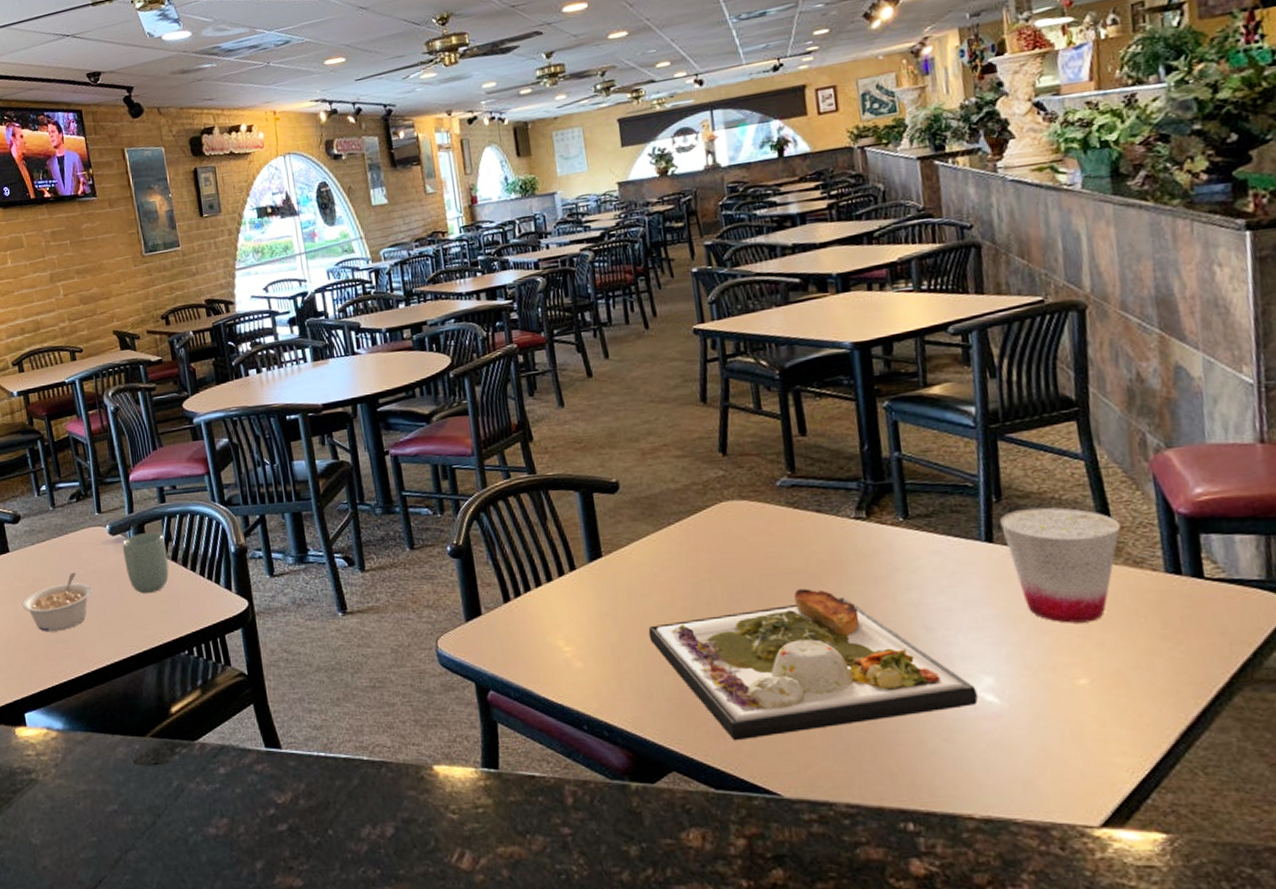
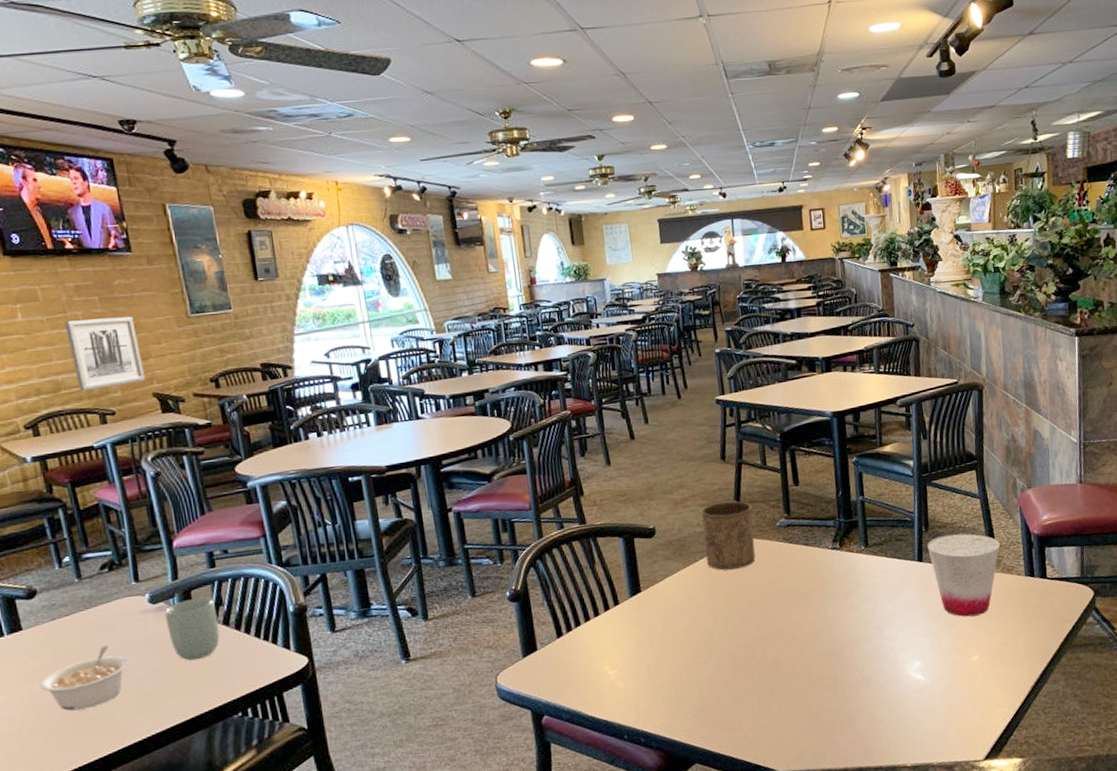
wall art: none [43,258,107,331] -> present [65,316,146,392]
dinner plate: present [648,589,978,741] -> none [677,606,911,732]
cup: none [675,453,748,538] -> present [700,501,756,571]

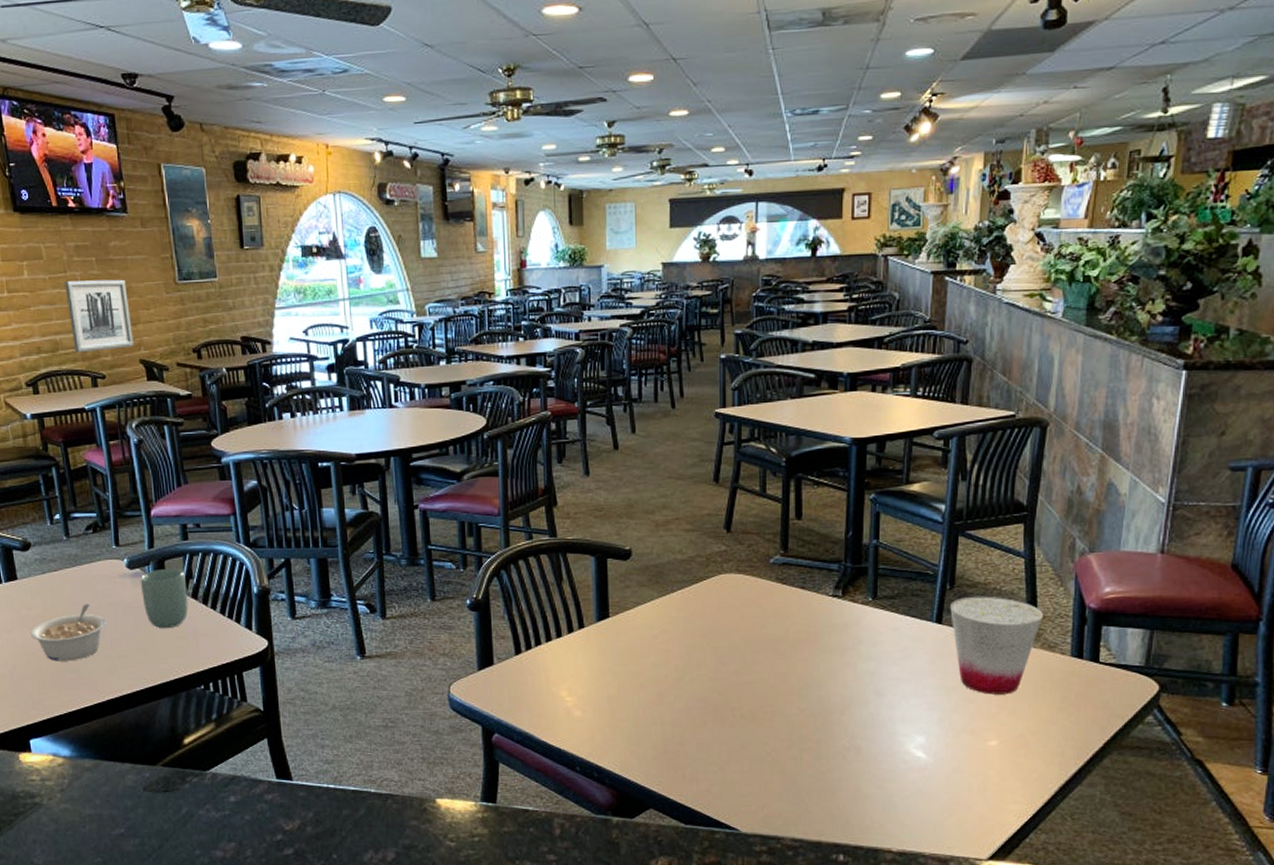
cup: present [700,501,756,571] -> none [684,530,744,605]

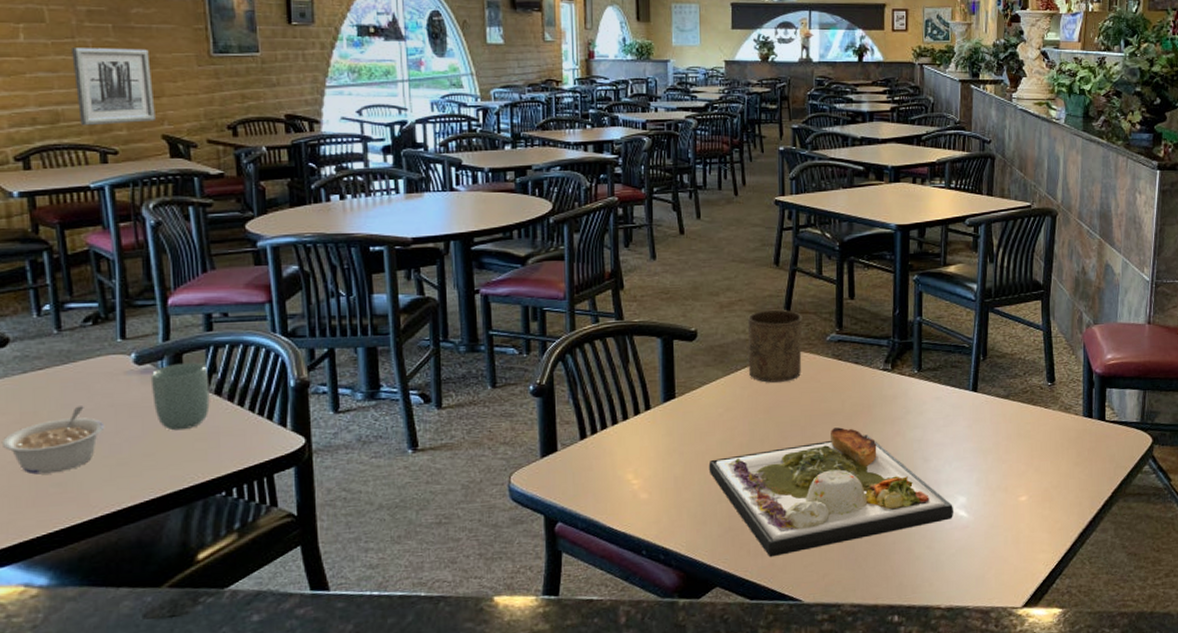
dinner plate: none [643,655,909,784] -> present [708,427,953,558]
cup: none [684,530,744,605] -> present [747,310,803,383]
cup: present [950,596,1043,695] -> none [984,365,1059,454]

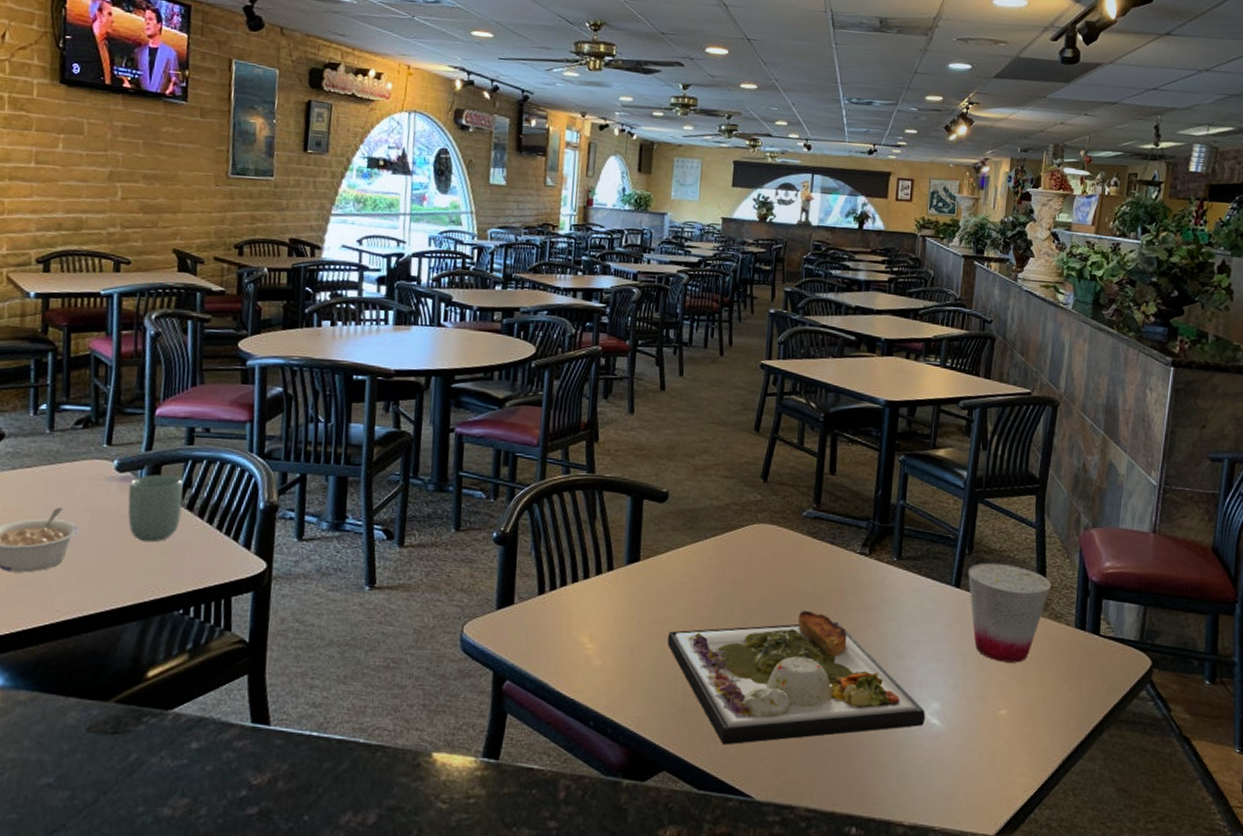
wall art: present [72,48,155,126] -> none [100,160,173,236]
cup: present [747,310,803,383] -> none [717,478,779,556]
cup: none [984,365,1059,454] -> present [968,562,1051,663]

